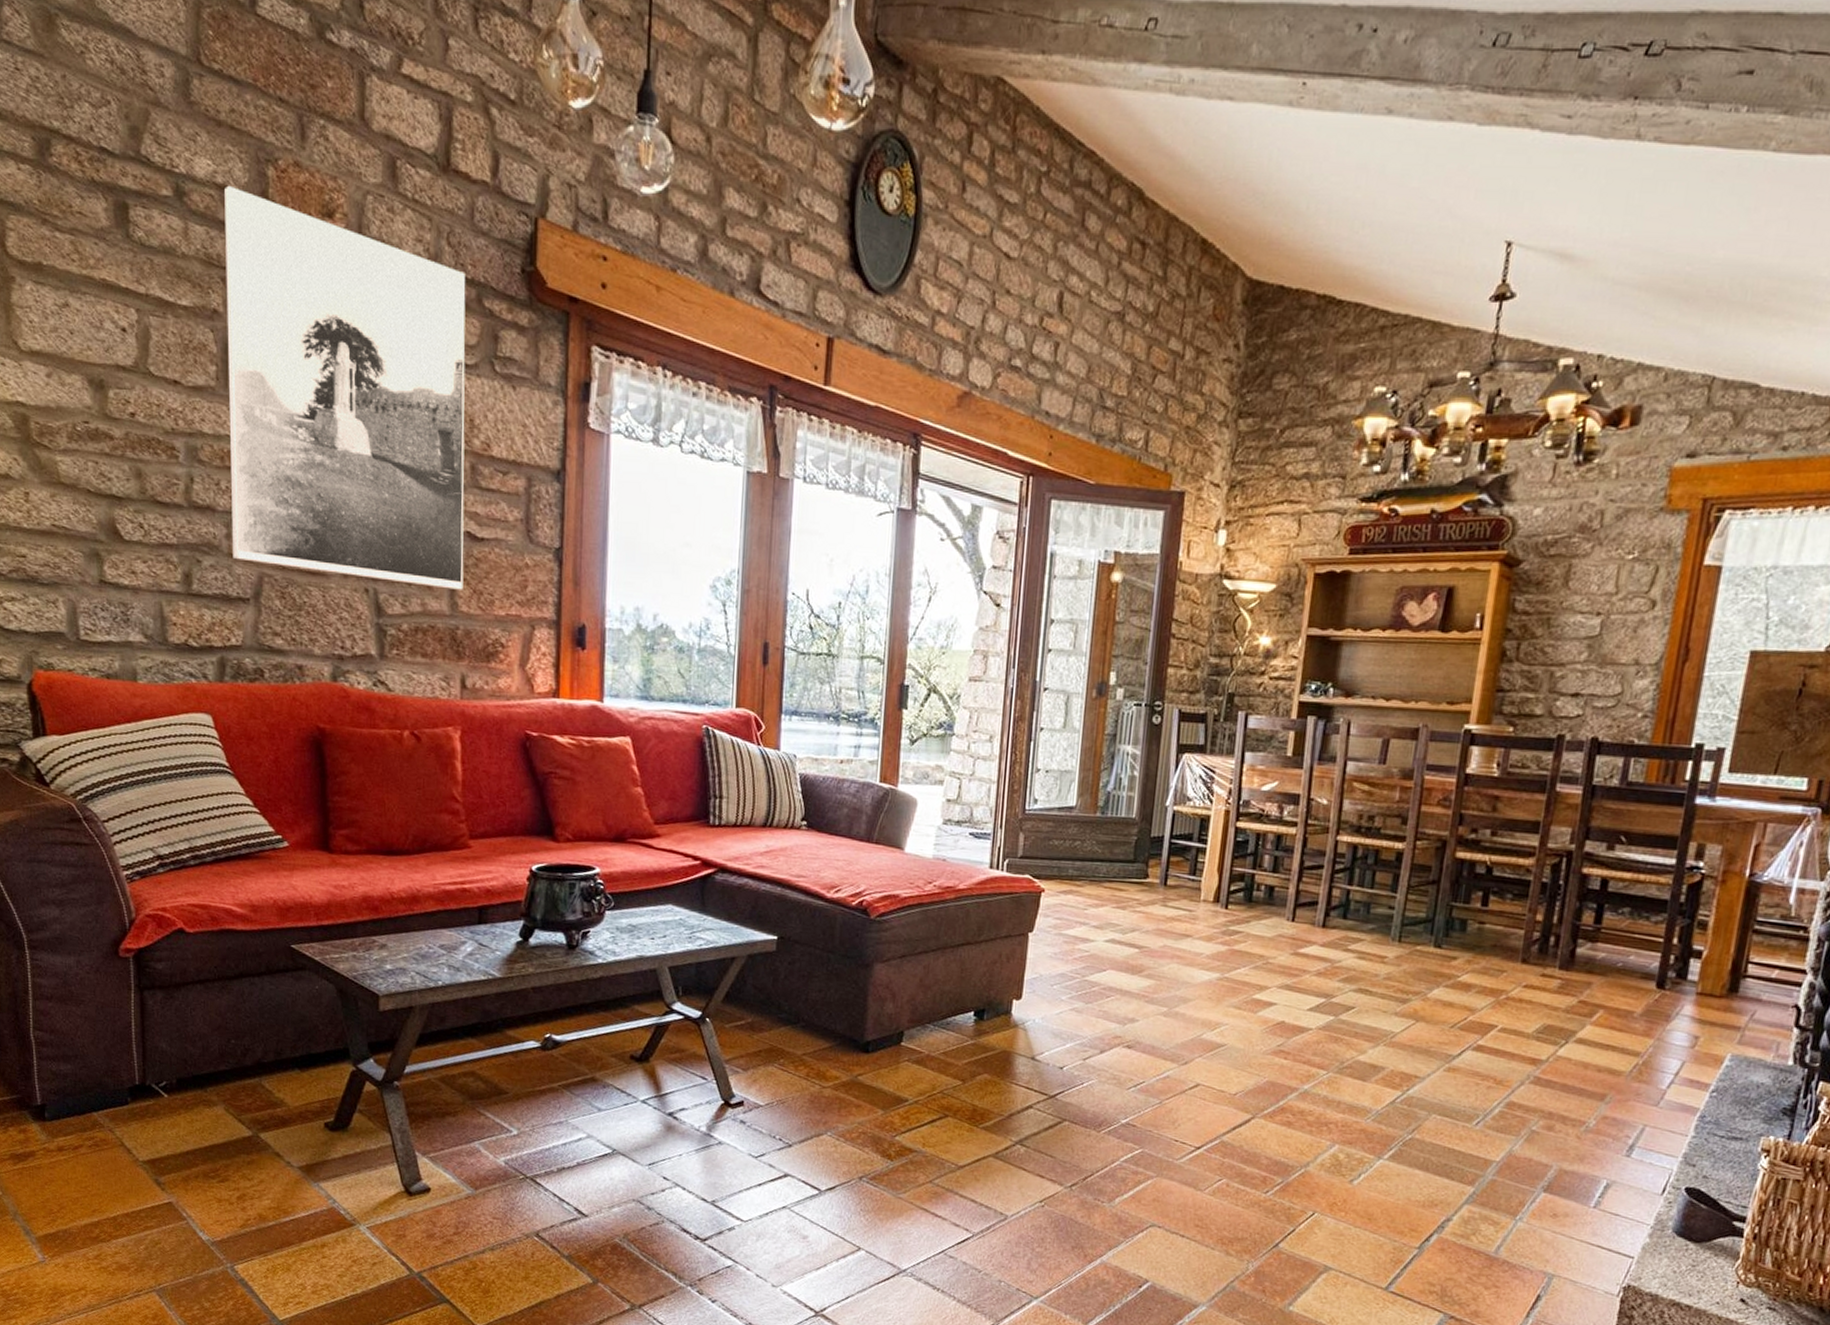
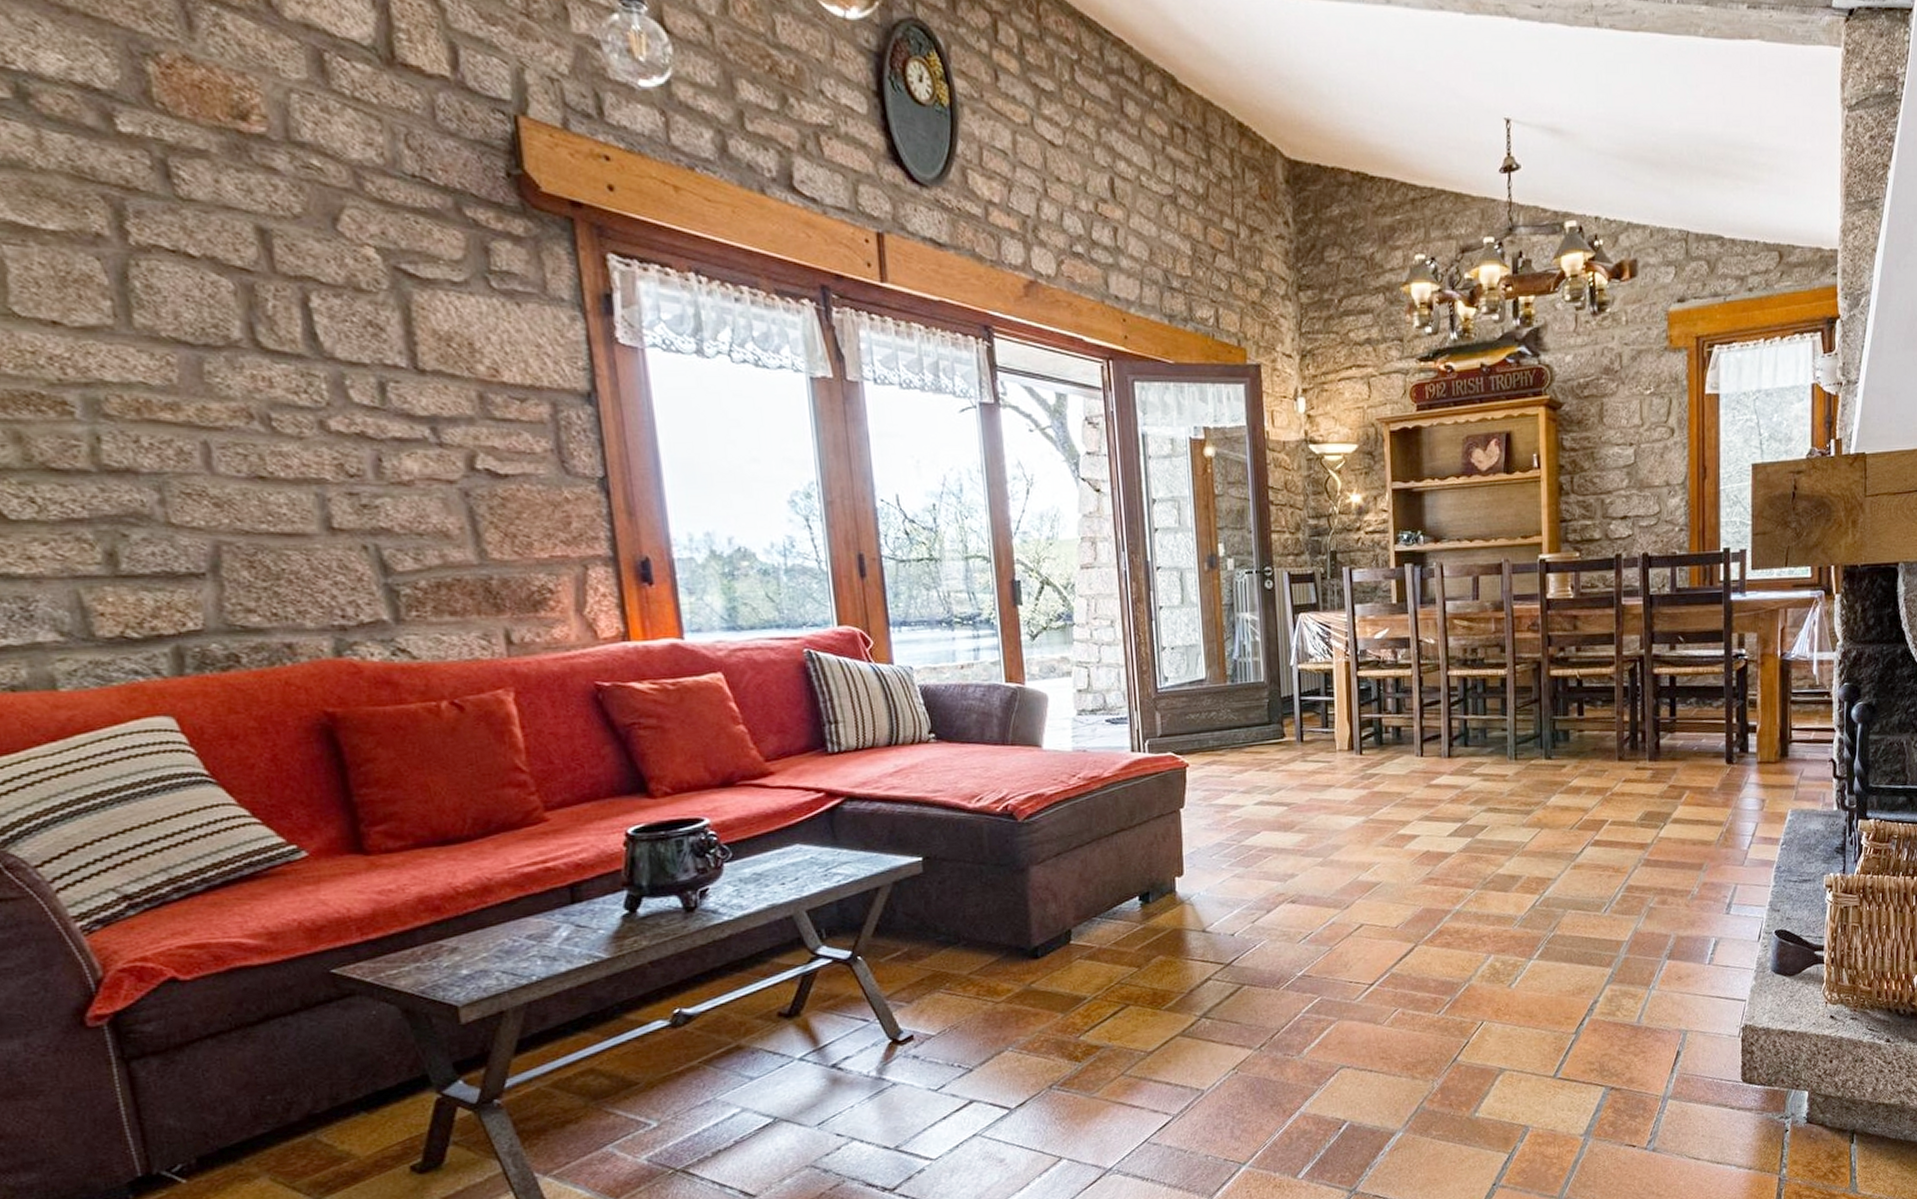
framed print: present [225,185,466,590] -> none [88,84,491,536]

